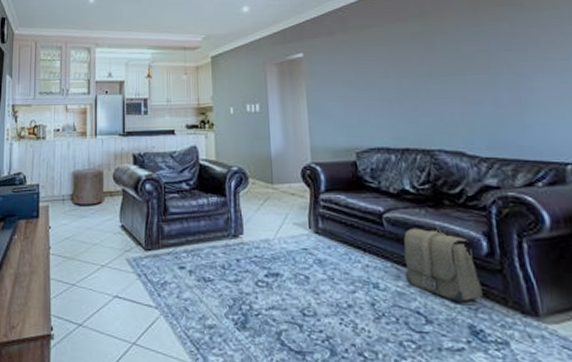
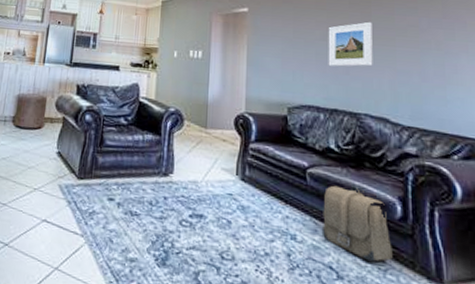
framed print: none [390,52,442,104] -> present [328,21,373,67]

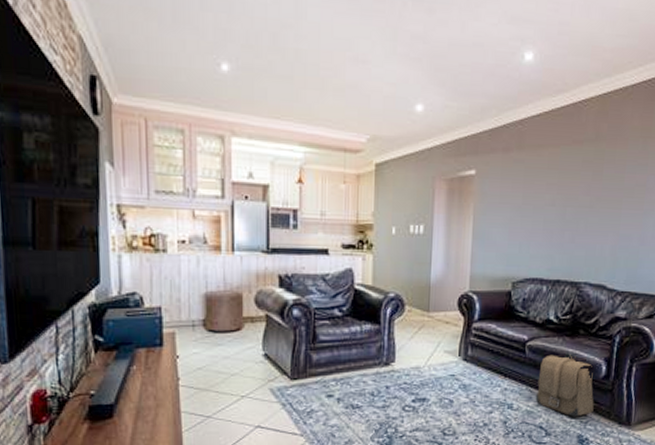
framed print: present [328,21,373,67] -> none [555,182,602,234]

